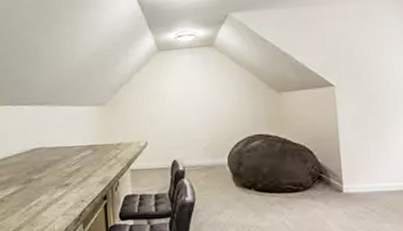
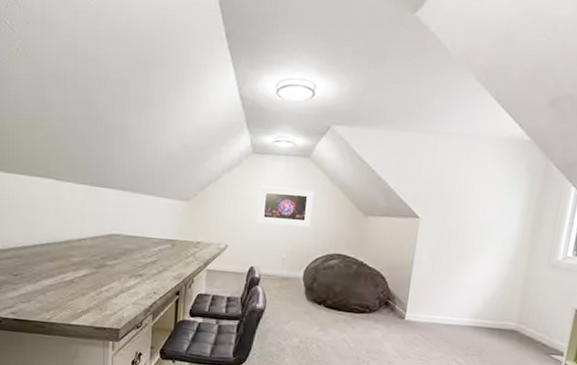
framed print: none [170,76,226,115] -> present [257,186,314,226]

